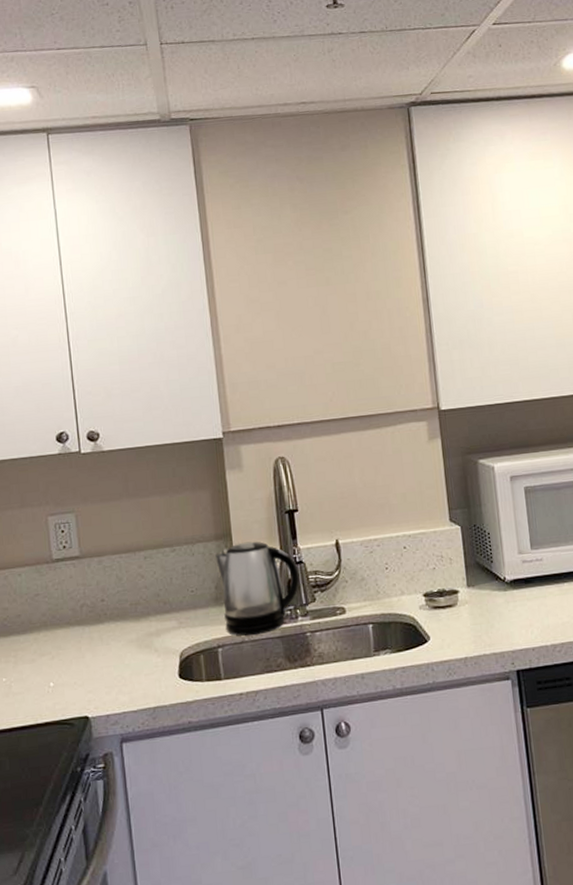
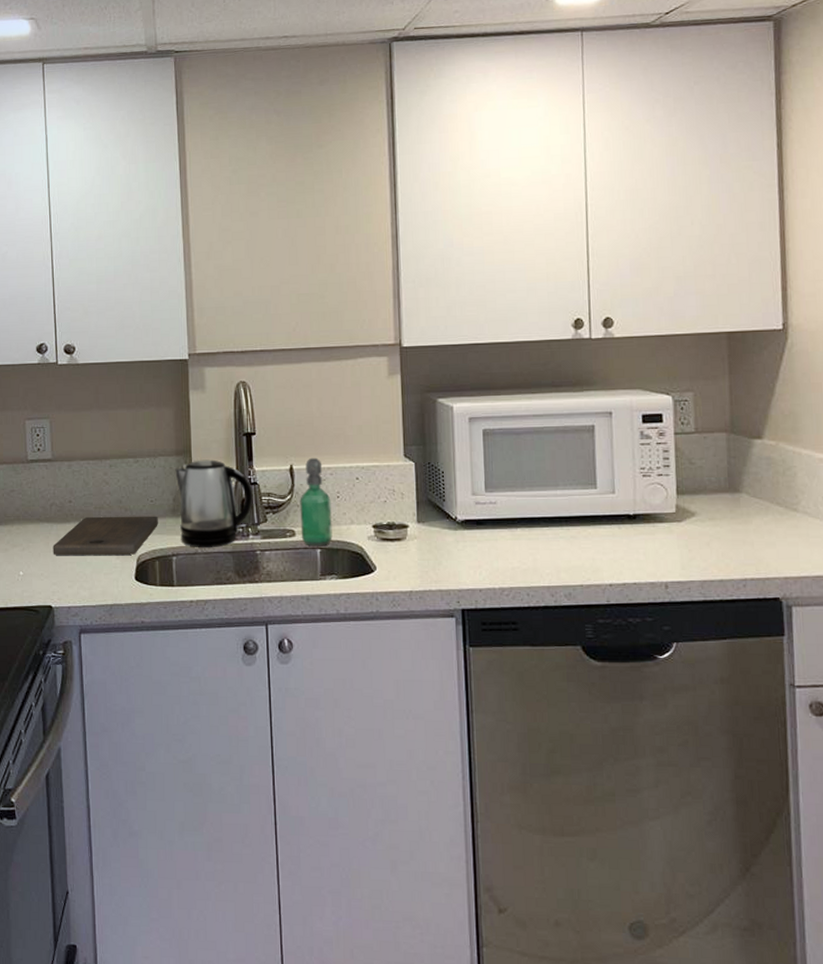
cutting board: none [85,606,201,660] -> present [53,516,158,555]
soap dispenser: none [348,529,384,622] -> present [300,457,333,547]

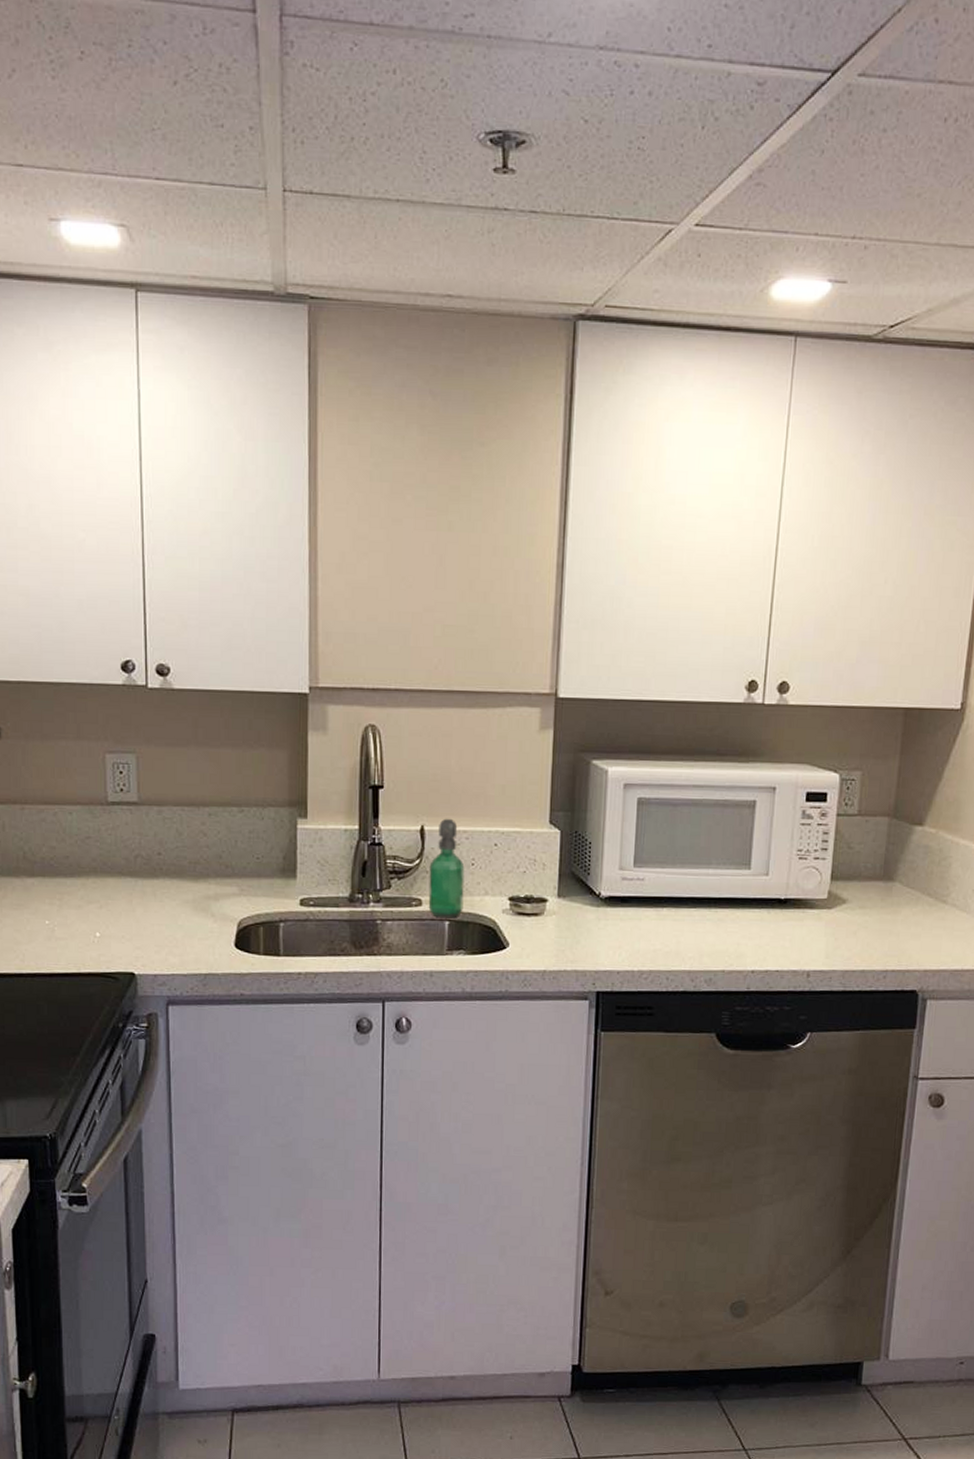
cutting board: present [53,516,158,555] -> none [137,872,264,919]
kettle: present [175,459,253,547] -> none [287,813,377,914]

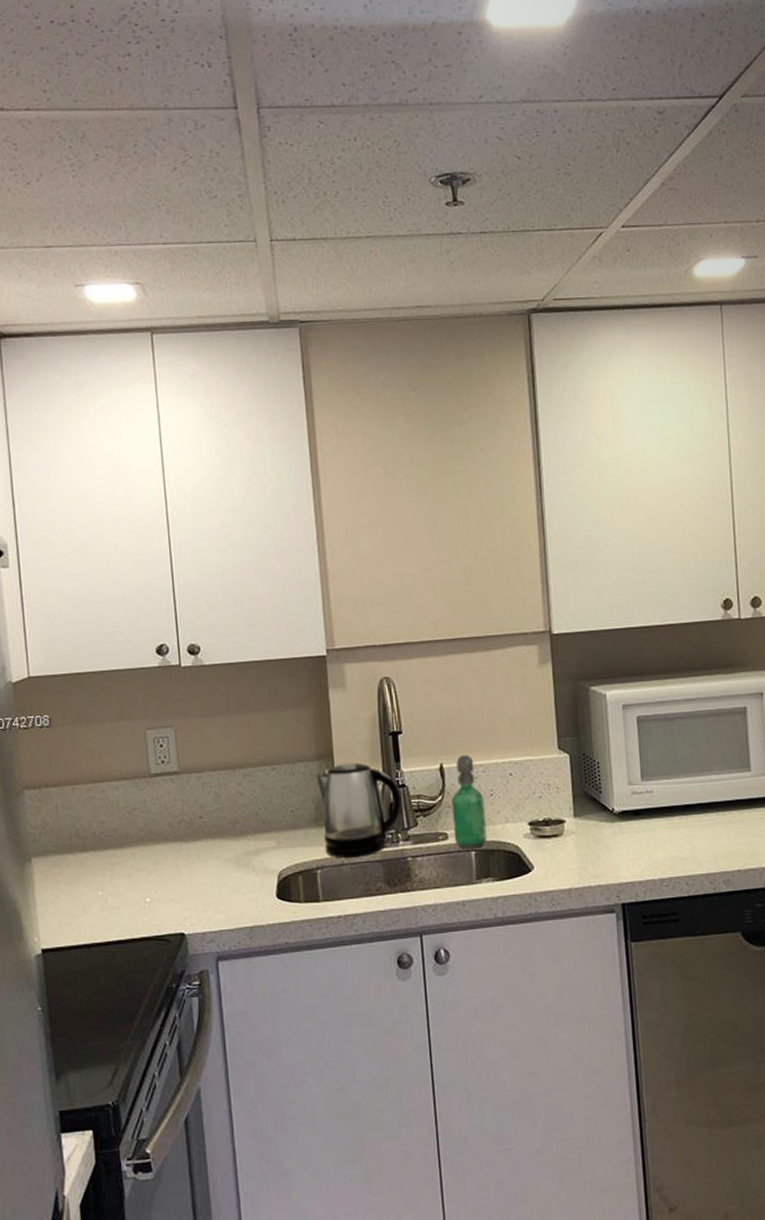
kettle: none [287,813,377,914] -> present [316,762,402,857]

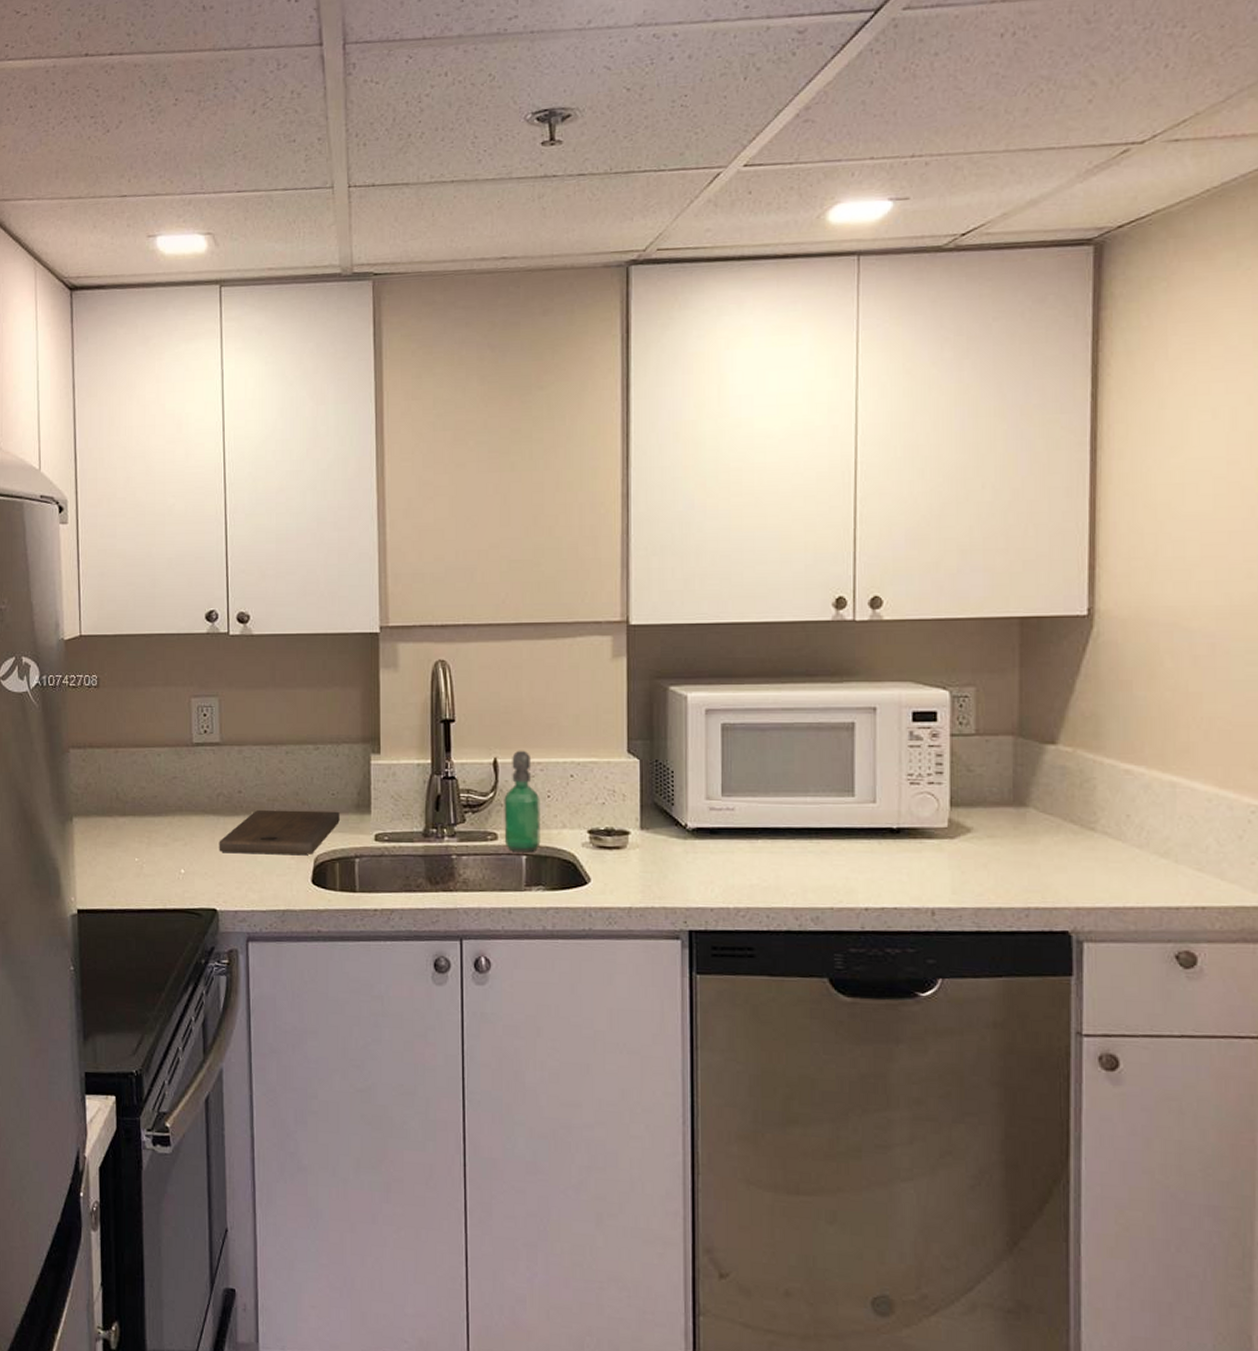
cutting board: none [183,827,300,877] -> present [219,809,340,855]
kettle: present [316,762,402,857] -> none [361,748,450,849]

